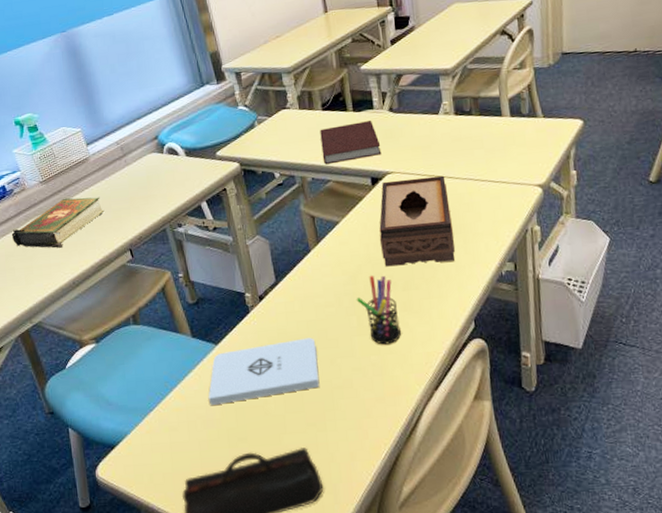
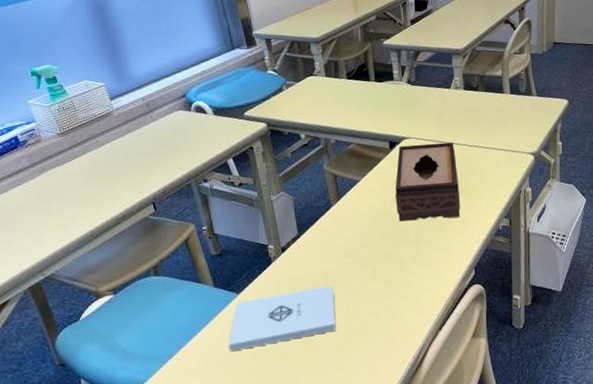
book: present [11,197,105,248] -> none [23,151,127,201]
notebook: present [320,120,382,165] -> none [344,90,400,129]
pen holder: present [356,275,401,345] -> none [372,228,411,291]

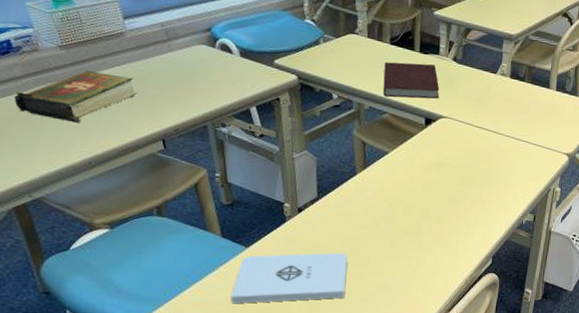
book: none [23,151,127,201] -> present [14,70,137,123]
notebook: none [344,90,400,129] -> present [383,62,440,99]
tissue box: present [395,142,460,222] -> none [423,124,492,205]

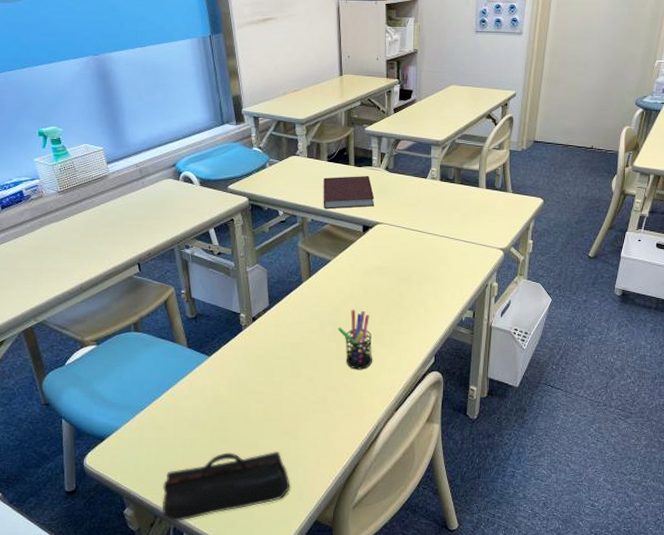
book: present [14,70,137,123] -> none [24,209,118,255]
notepad: present [230,253,348,304] -> none [196,358,298,410]
pen holder: none [392,205,429,268] -> present [337,309,372,370]

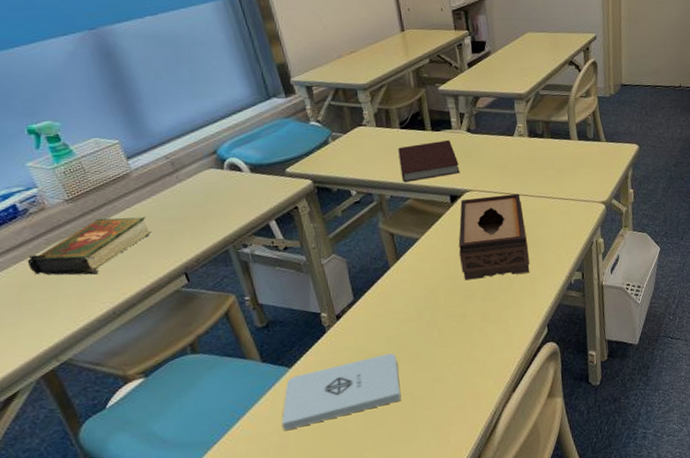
book: none [24,209,118,255] -> present [27,216,152,276]
notepad: none [196,358,298,410] -> present [281,353,402,431]
pen holder: present [337,309,372,370] -> none [436,288,480,355]
tissue box: none [363,230,427,304] -> present [458,193,530,281]

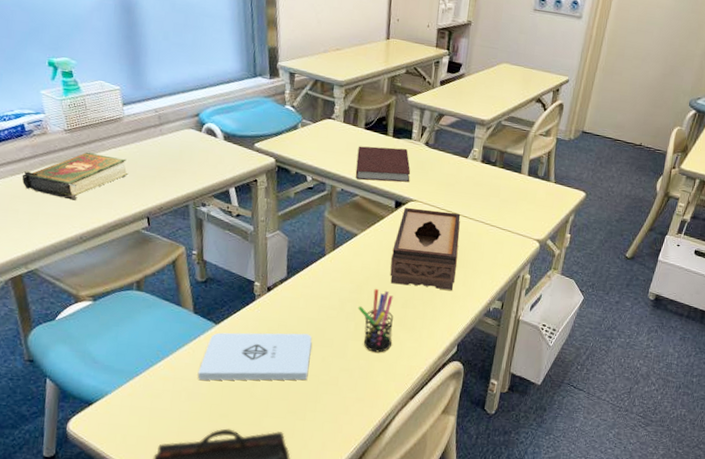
pen holder: none [436,288,480,355] -> present [357,288,394,353]

